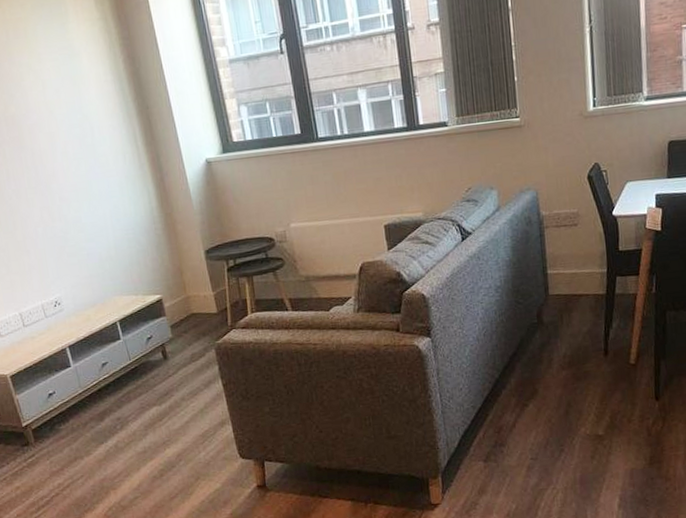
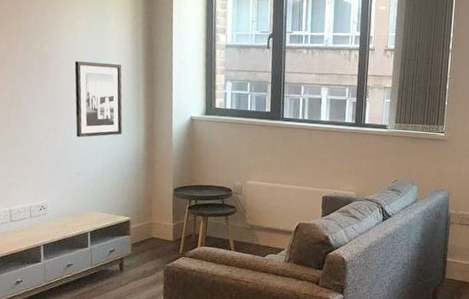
wall art: none [51,111,128,212] -> present [74,61,123,138]

